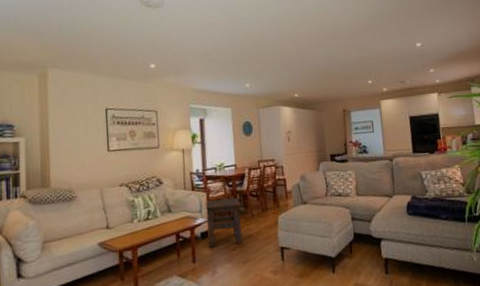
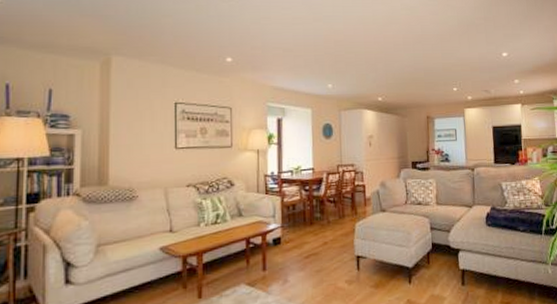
side table: present [206,198,242,248] -> none [280,203,317,255]

